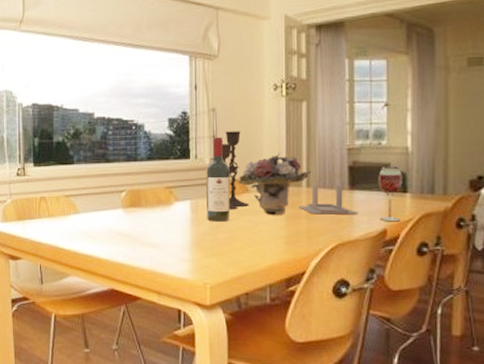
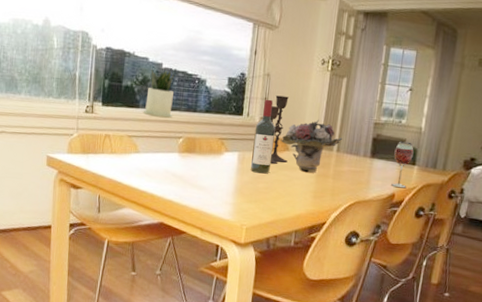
planter: none [77,119,111,172] -> present [142,69,174,119]
napkin holder: present [299,183,358,215] -> none [328,149,374,179]

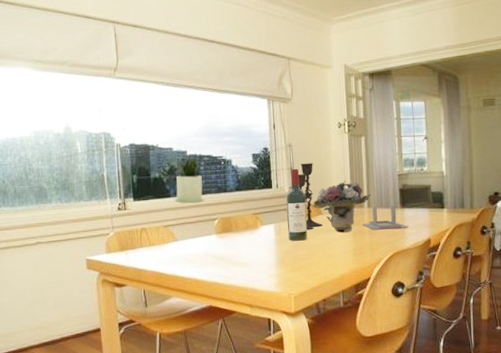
napkin holder: none [328,149,374,179] -> present [363,204,408,230]
wineglass: present [391,141,414,189] -> none [422,187,441,233]

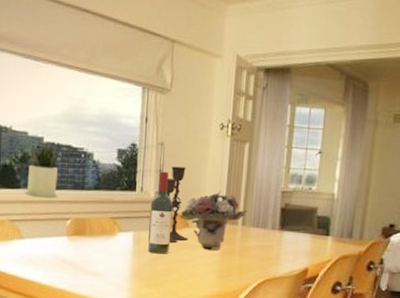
napkin holder: present [363,204,408,230] -> none [233,222,285,253]

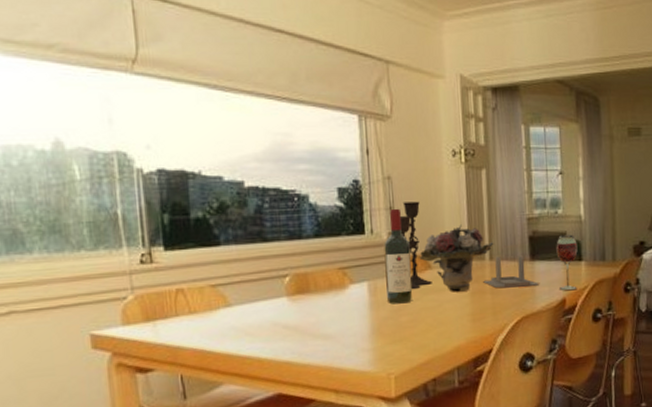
planter: present [23,144,58,199] -> none [225,189,270,255]
napkin holder: none [233,222,285,253] -> present [483,255,539,289]
wineglass: none [304,210,327,262] -> present [556,234,578,291]

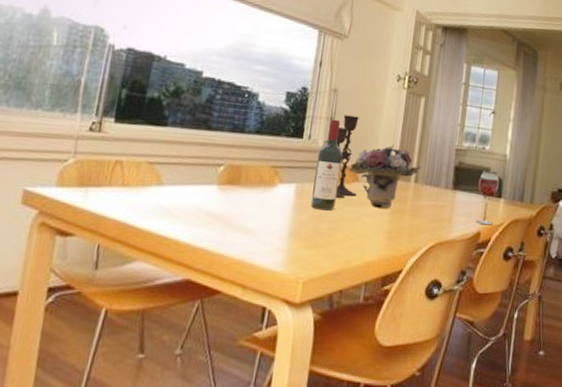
napkin holder: present [483,255,539,289] -> none [405,179,457,215]

